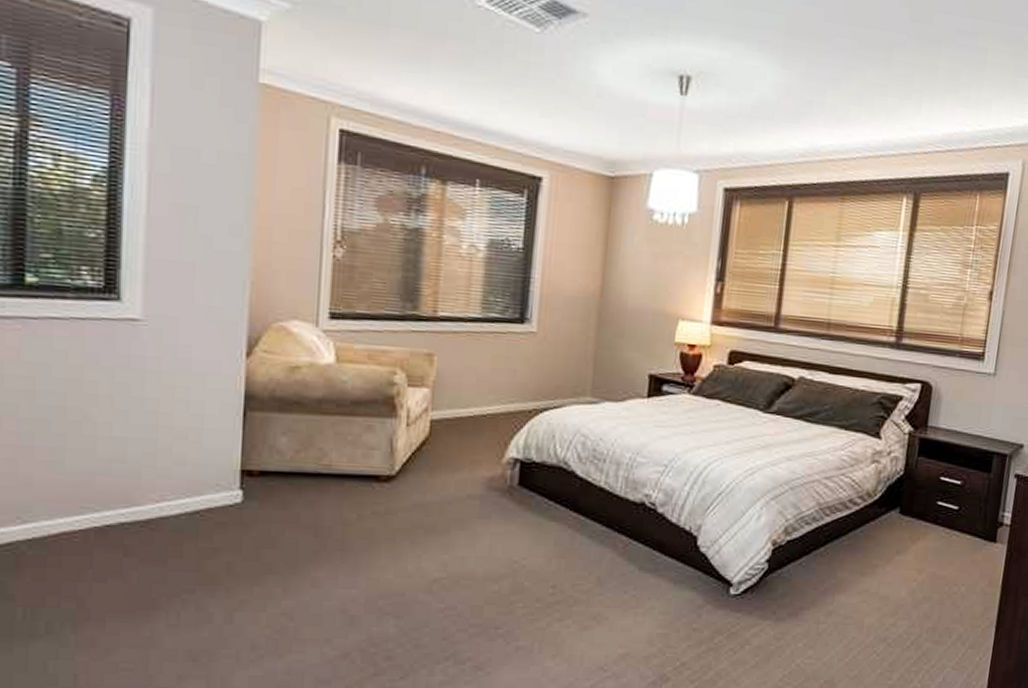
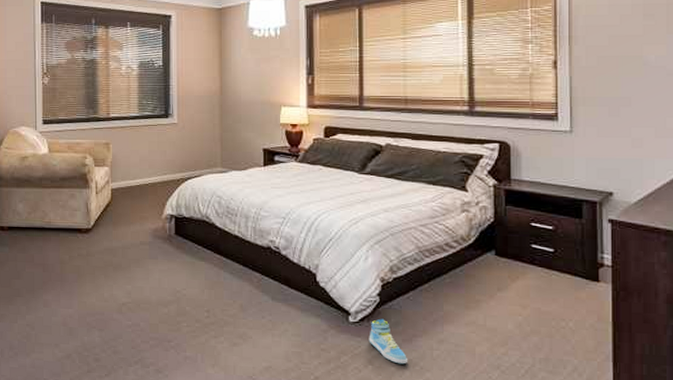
sneaker: none [749,589,790,642] -> present [369,318,407,365]

